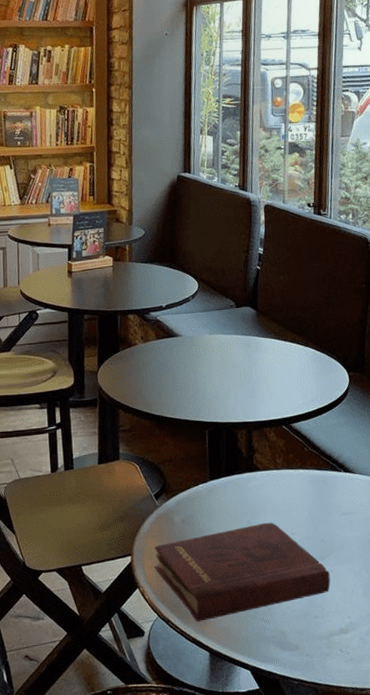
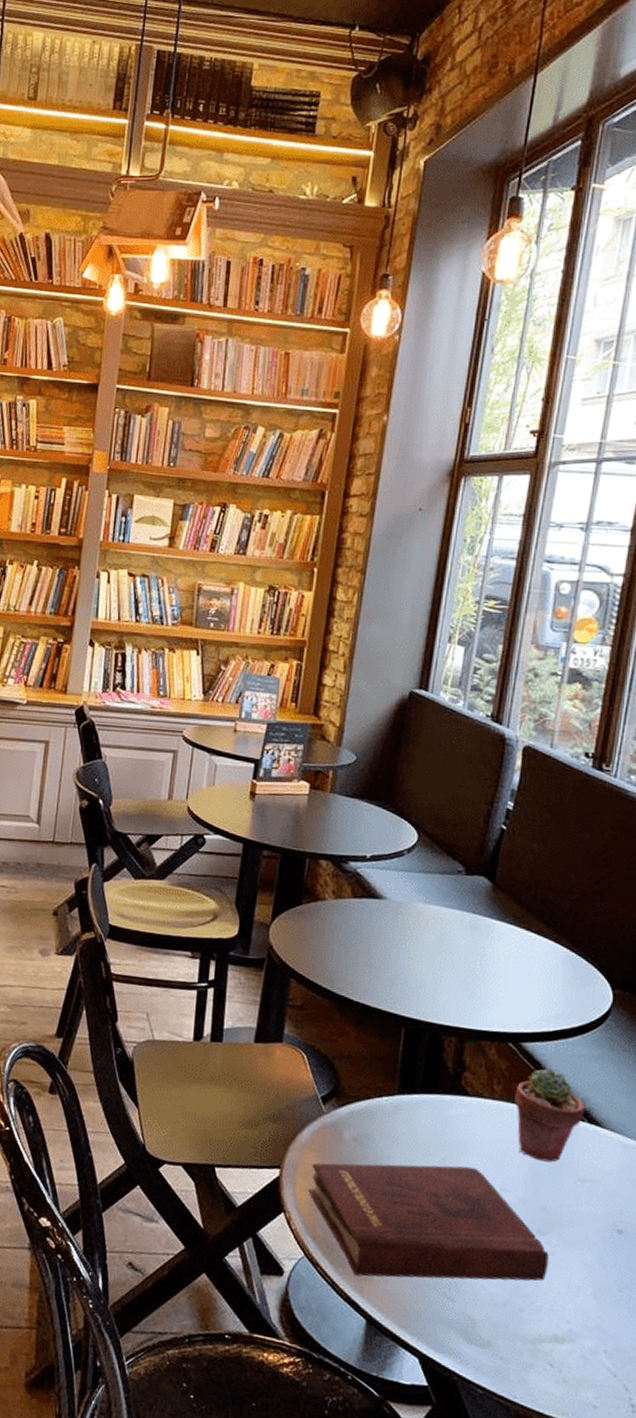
potted succulent: none [291,438,341,507] -> present [514,1067,586,1162]

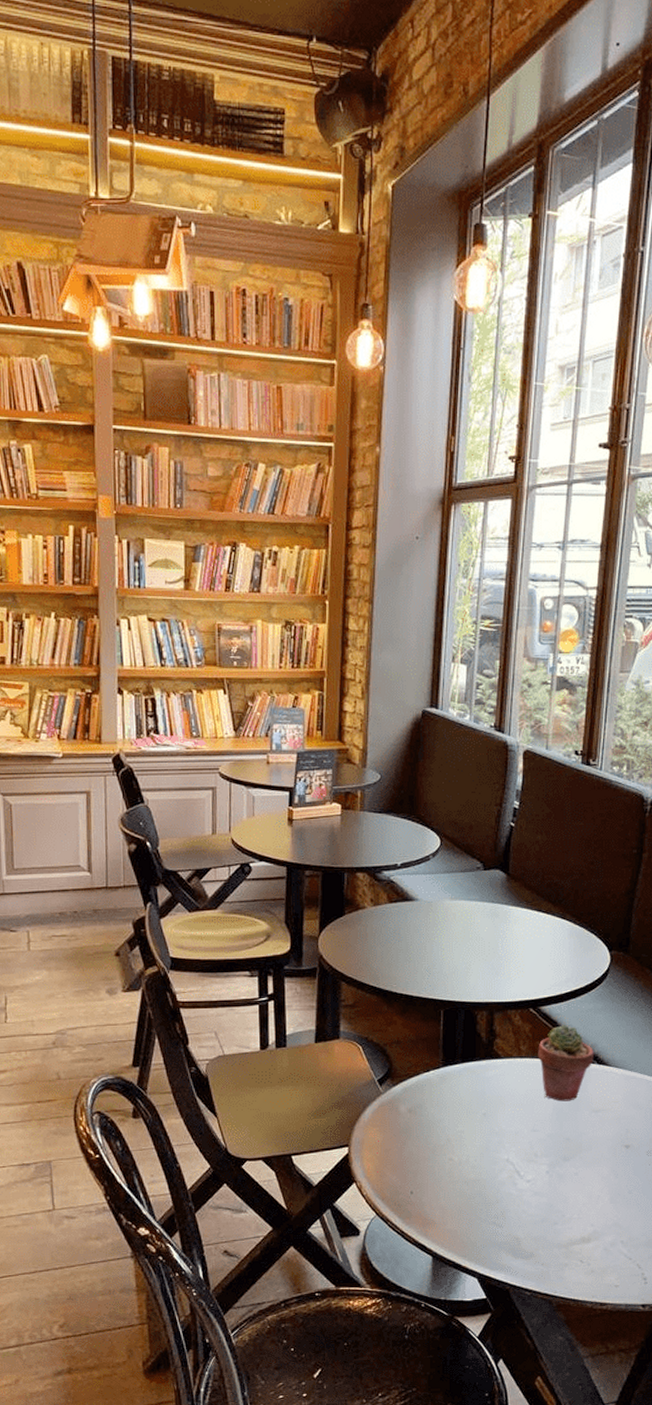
hardback book: present [308,1162,549,1281] -> none [374,1116,574,1223]

